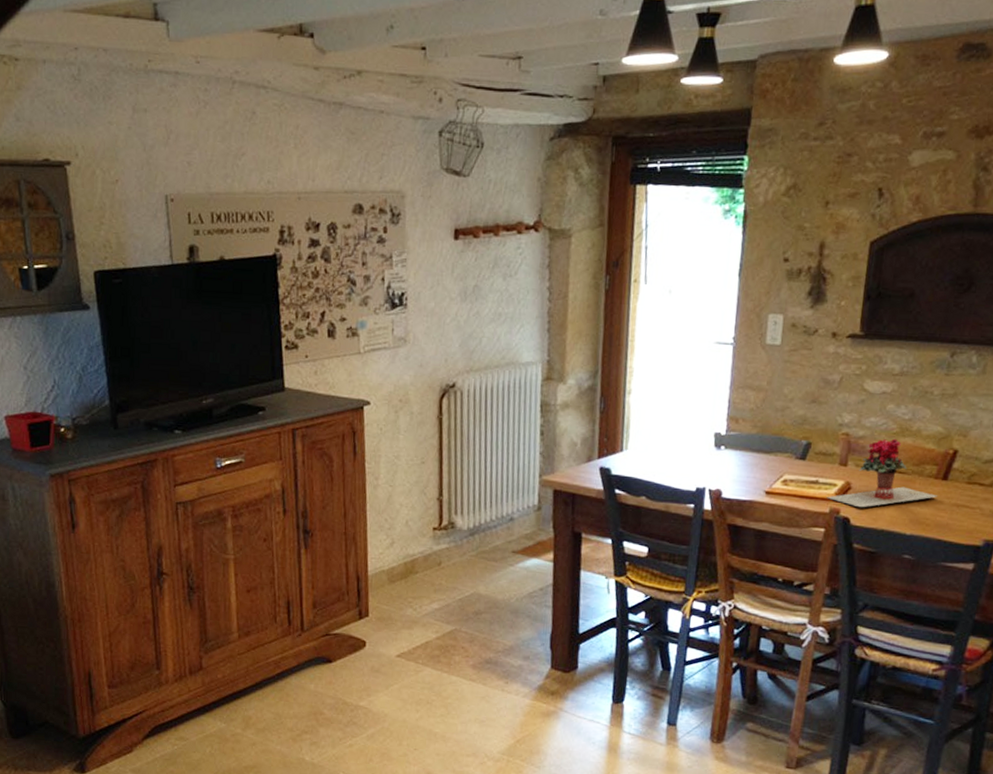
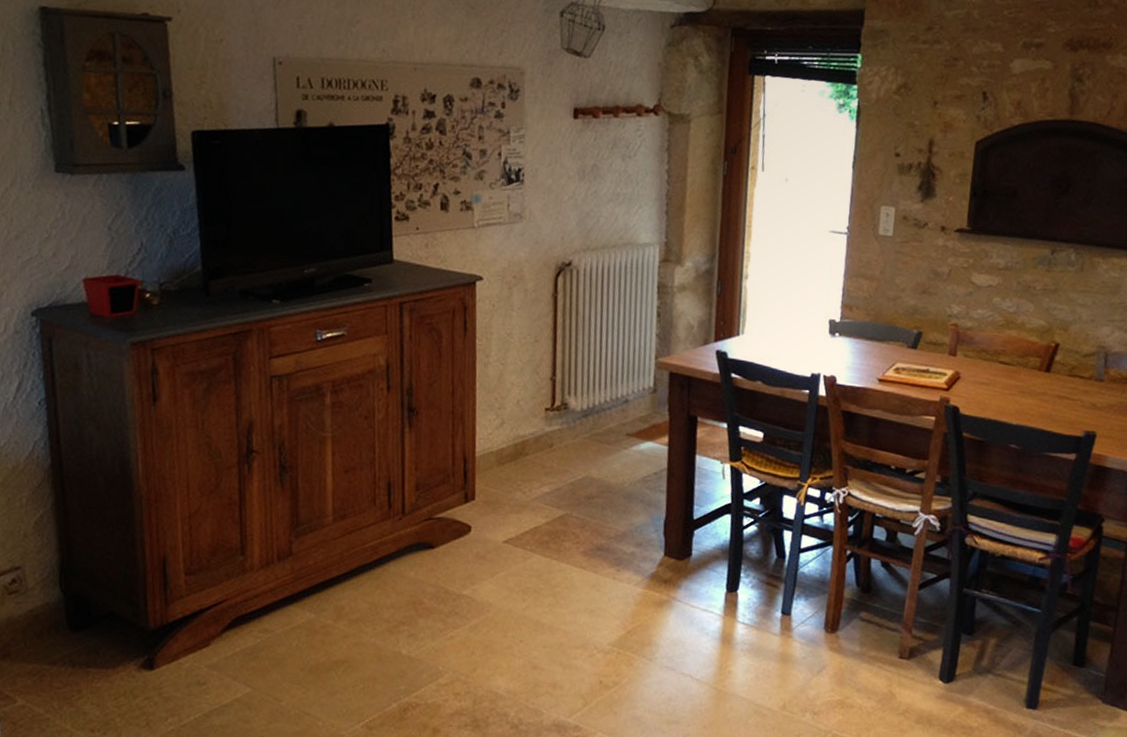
potted flower: present [826,438,937,508] -> none [937,330,1041,398]

